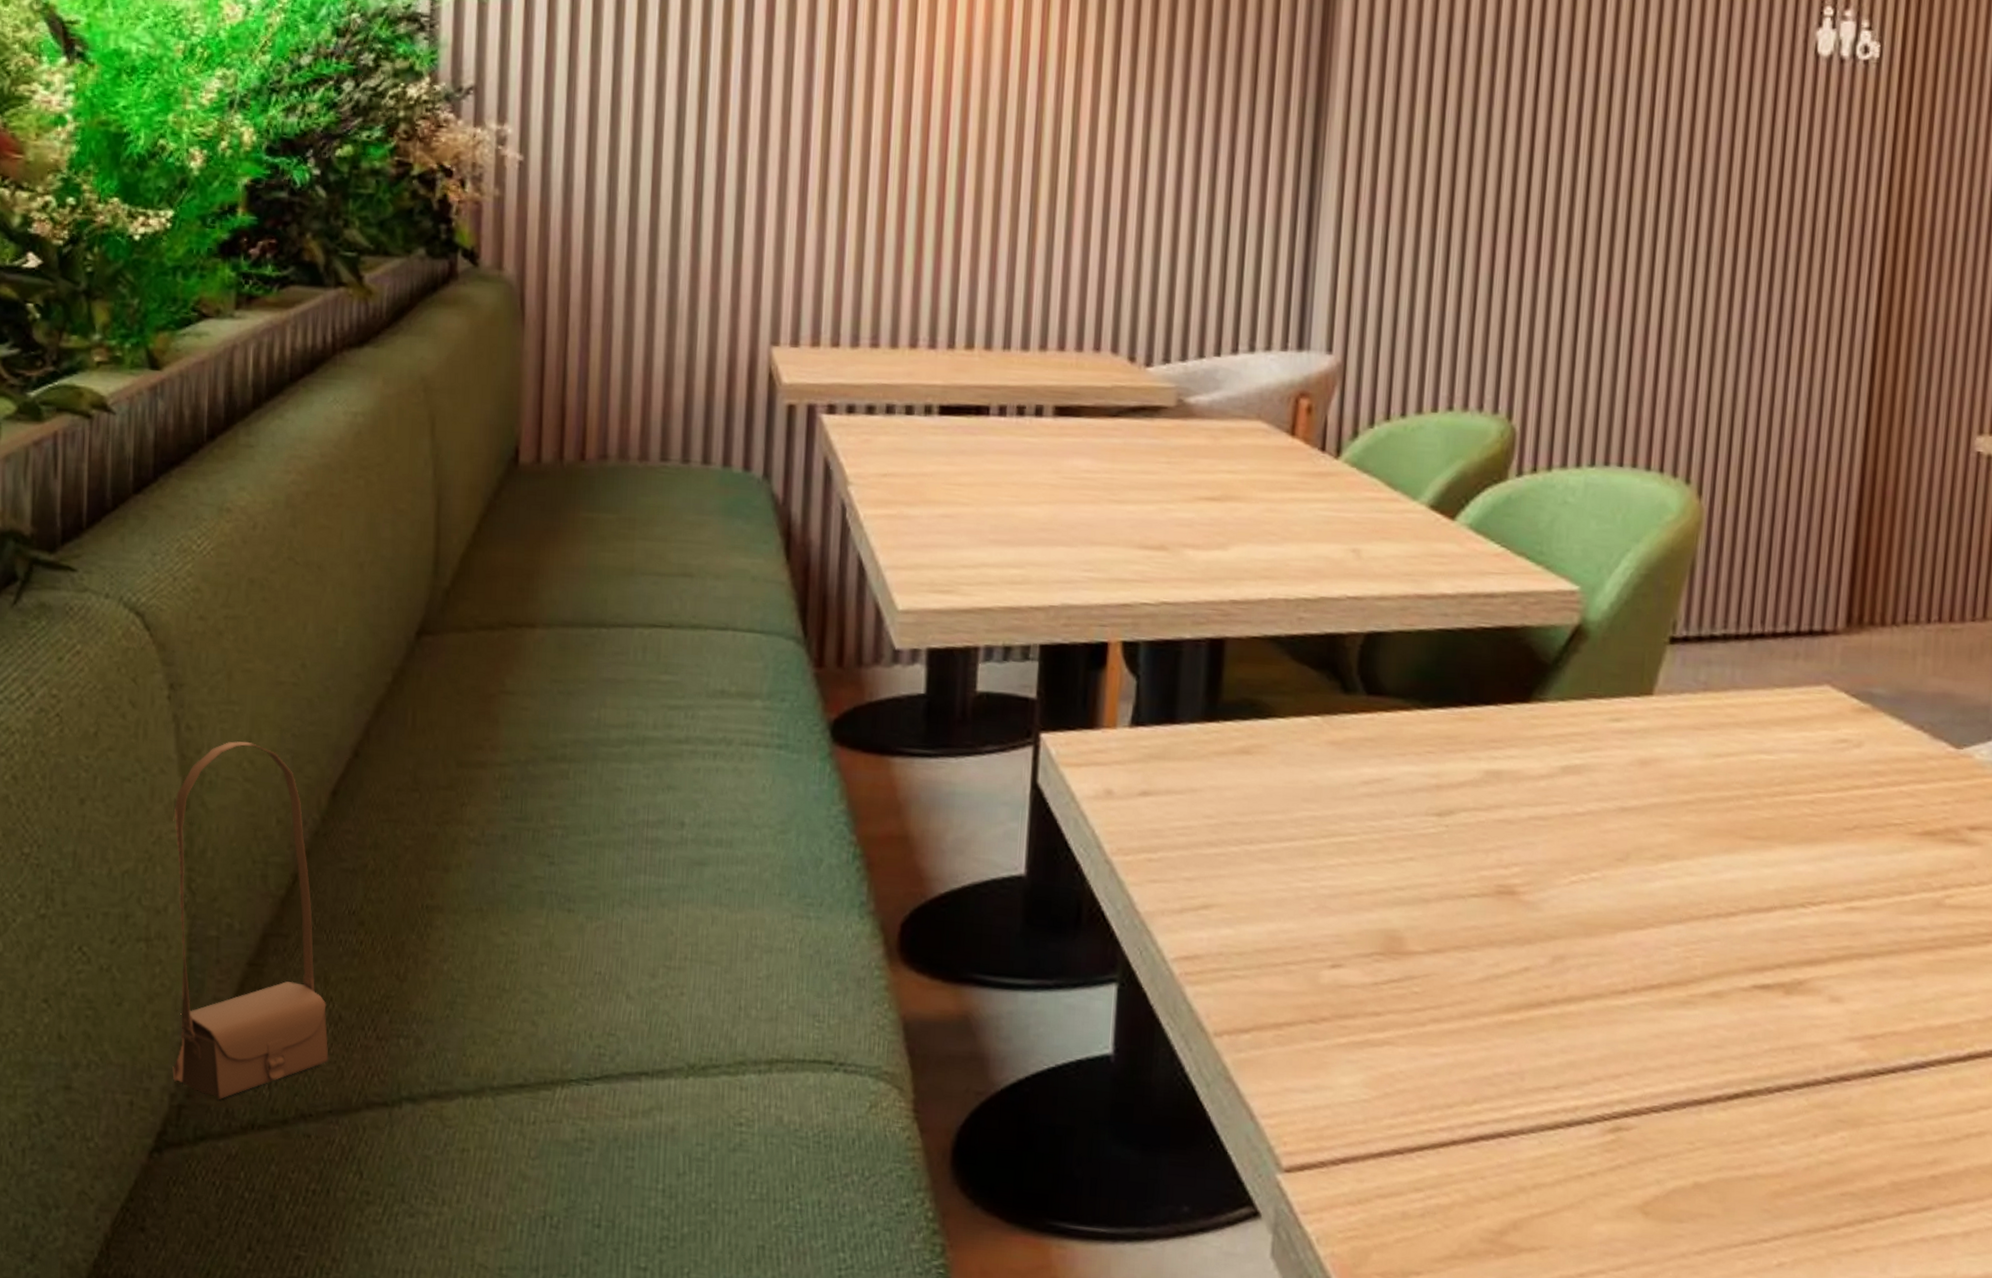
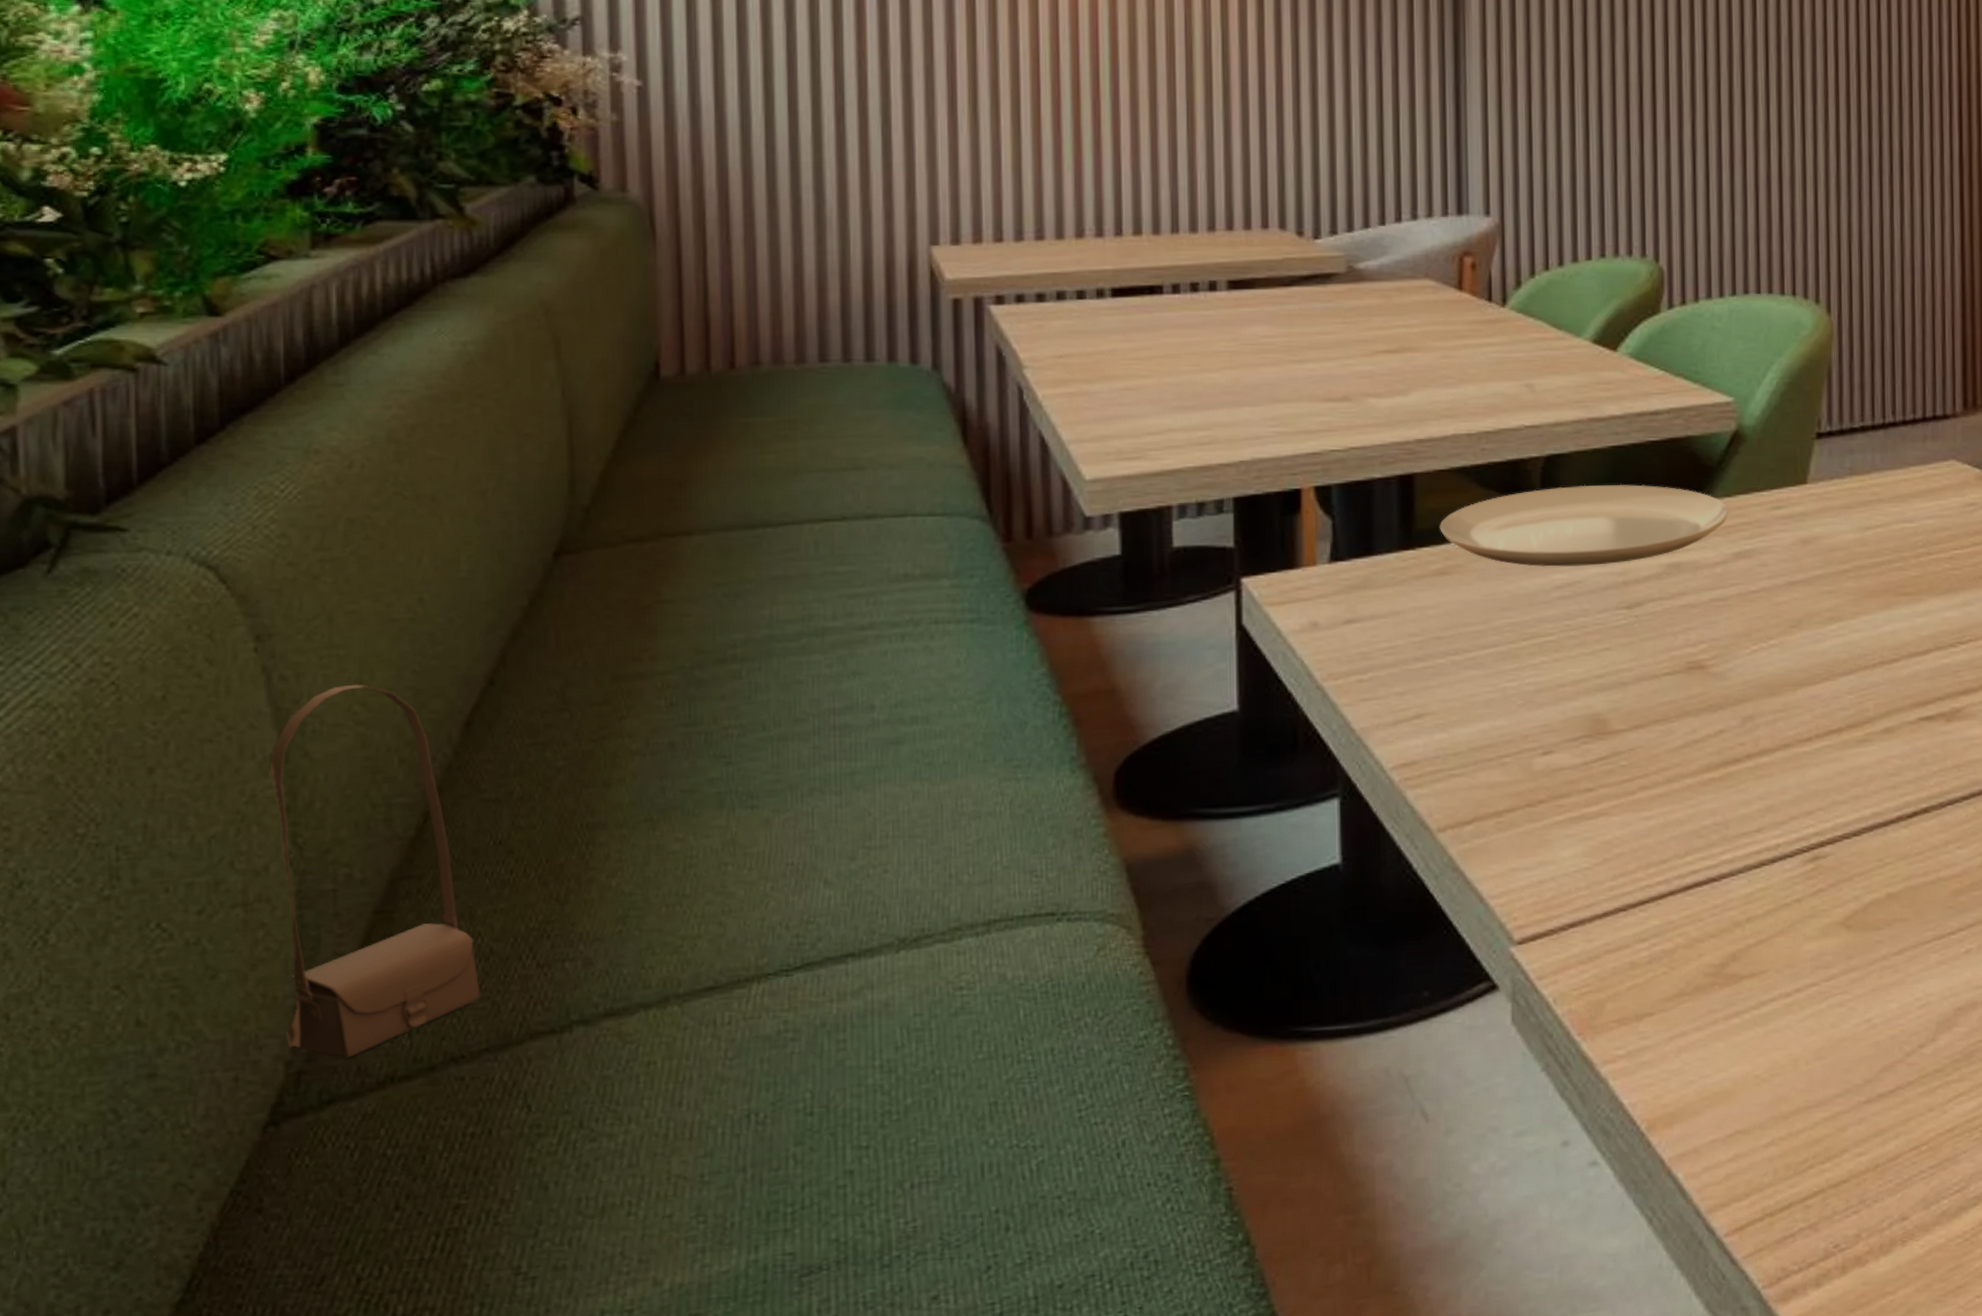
plate: none [1246,669,1562,764] -> present [1440,484,1730,567]

